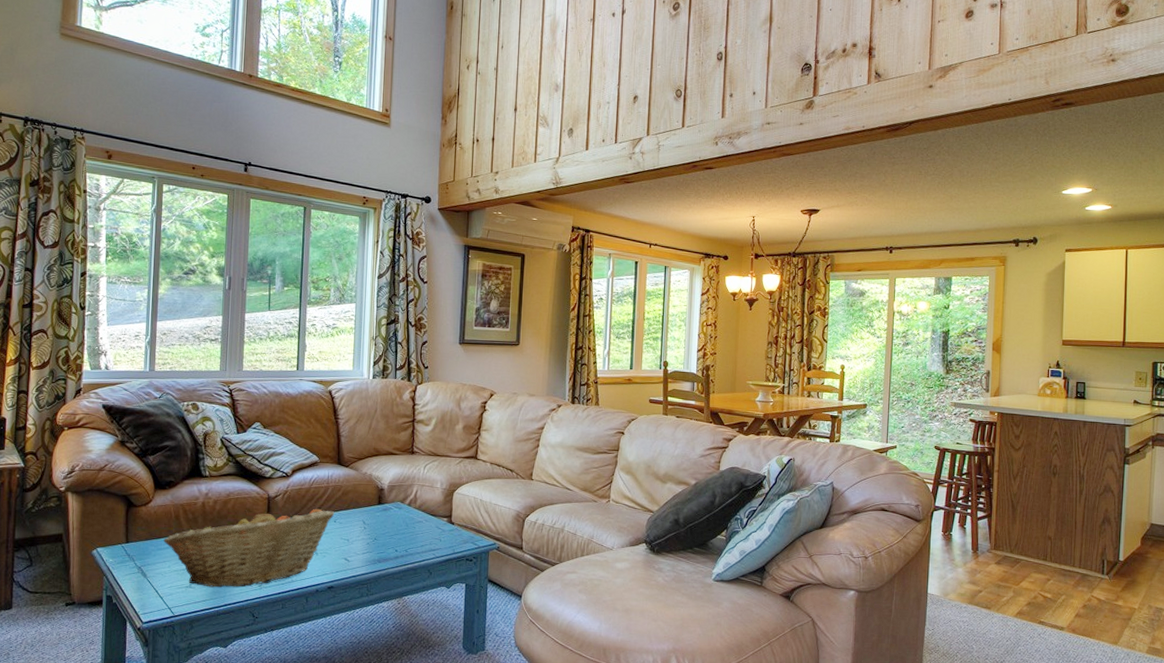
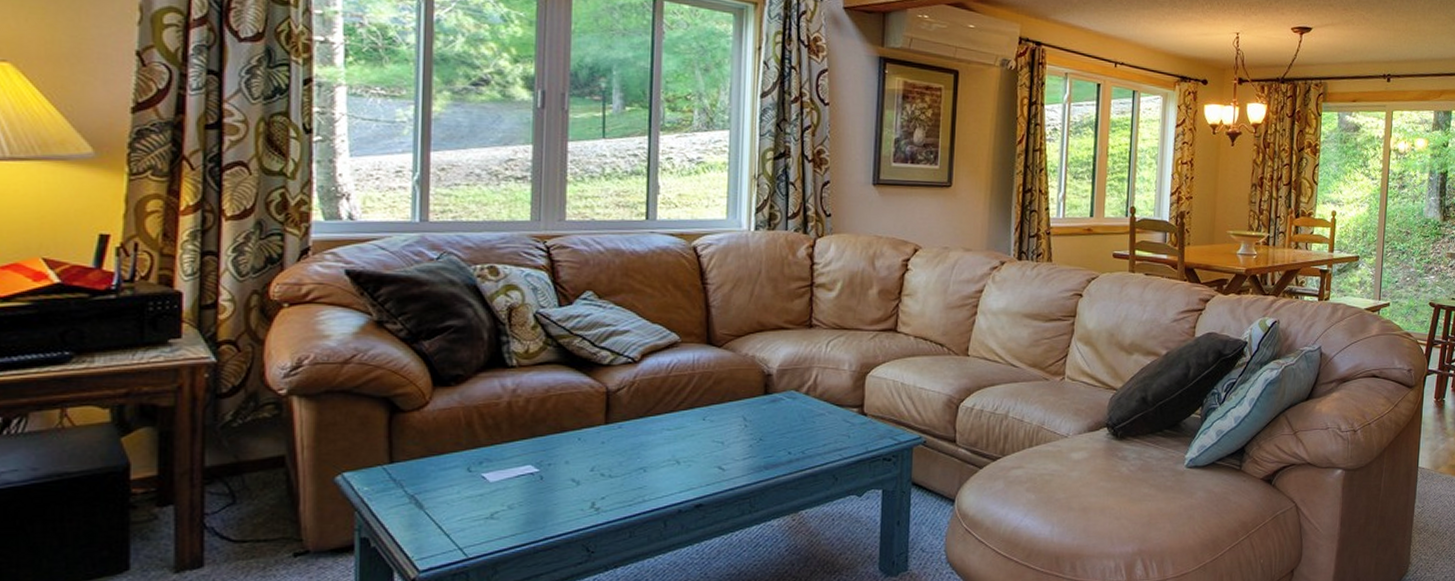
fruit basket: present [163,508,335,588] -> none [449,403,704,517]

